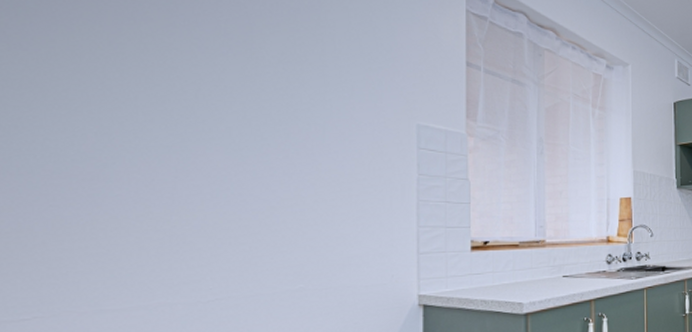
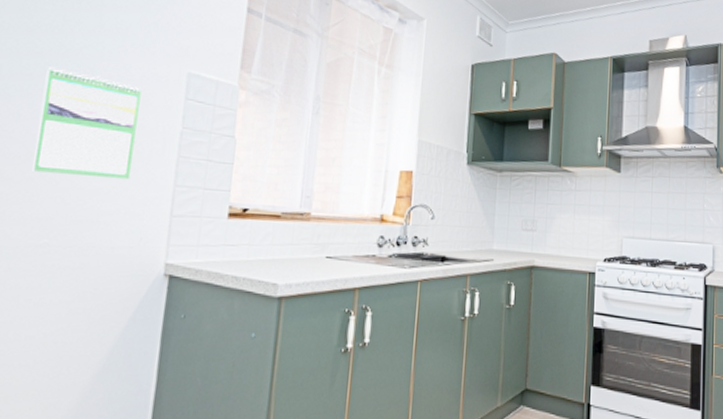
calendar: none [277,126,375,225] -> present [32,66,142,180]

